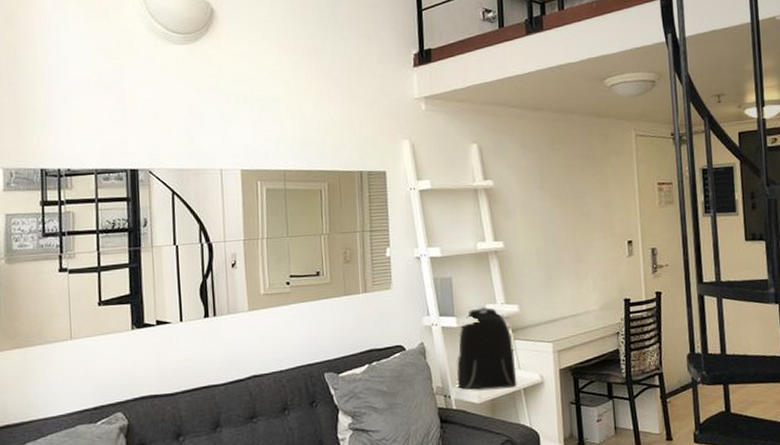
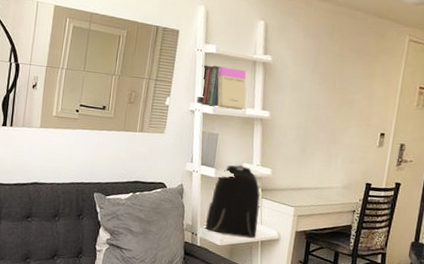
books: none [419,201,476,248] -> present [196,64,247,110]

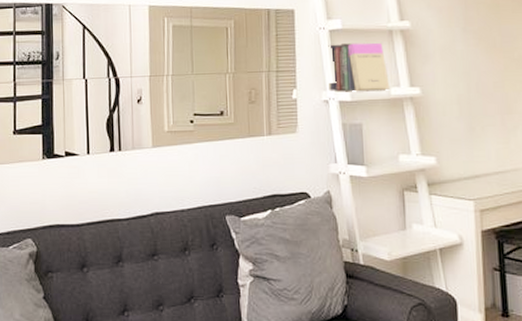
backpack: present [205,164,260,238] -> none [365,157,433,246]

